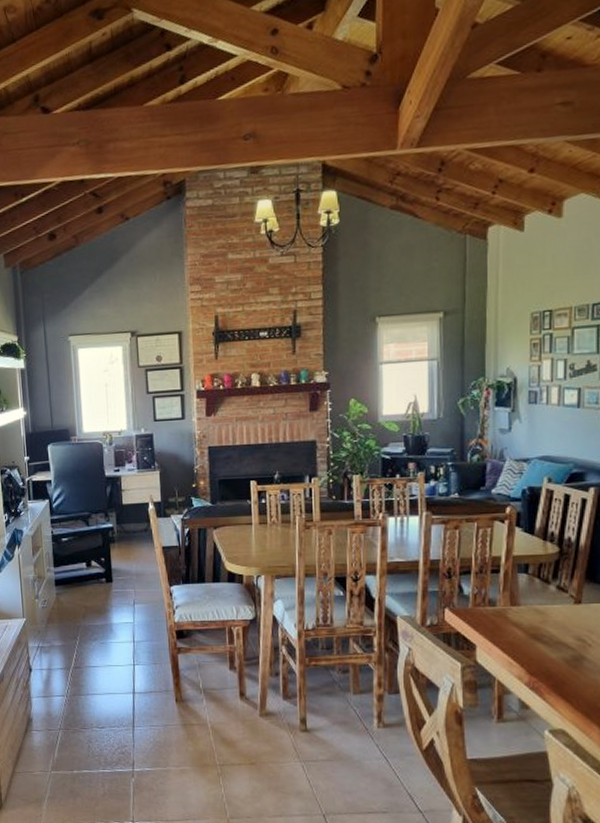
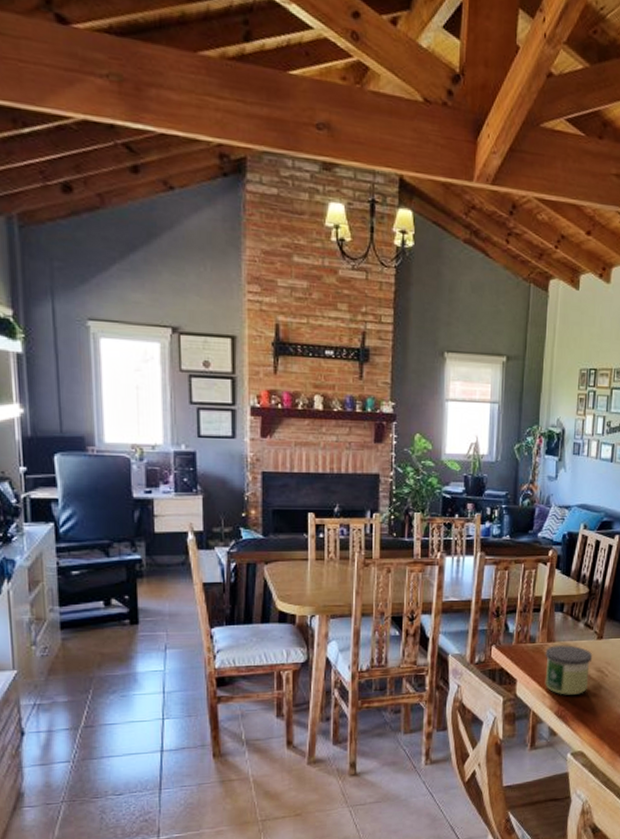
candle: none [508,609,570,665] -> present [545,645,593,695]

